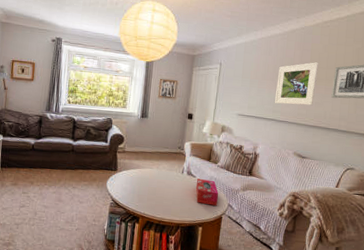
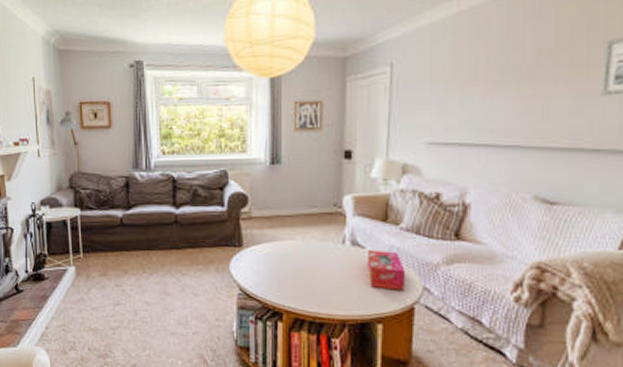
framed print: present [274,62,319,106] -> none [491,37,573,118]

